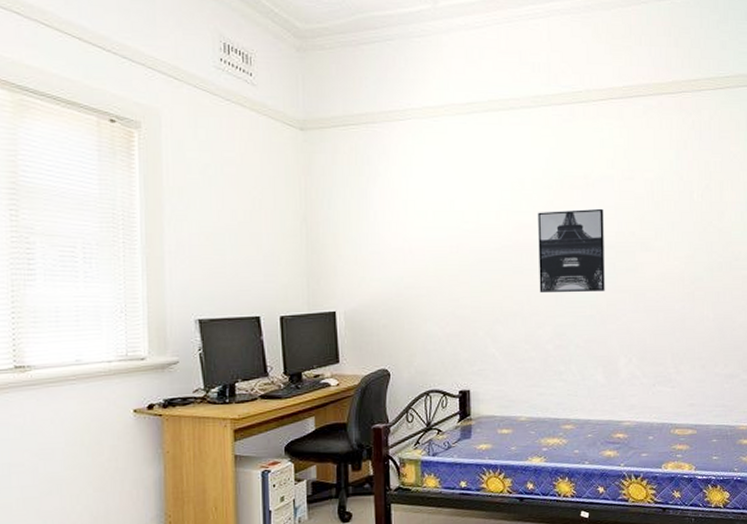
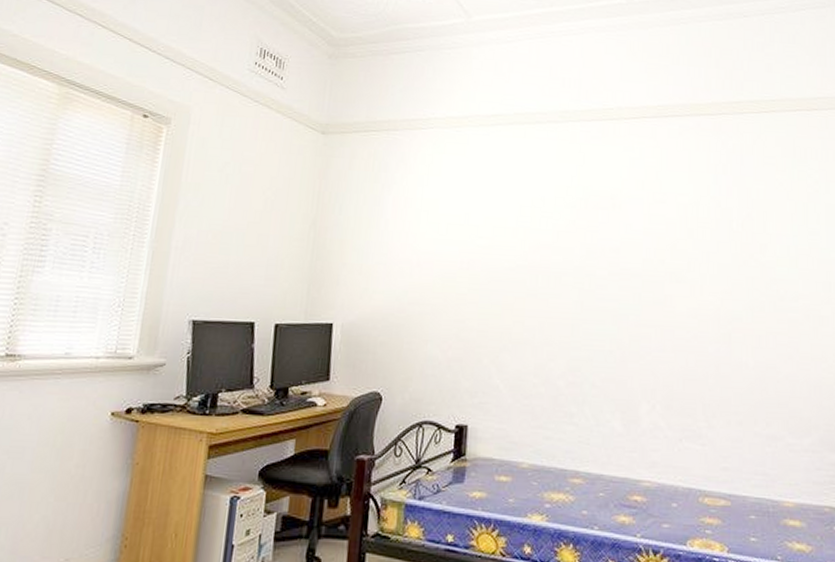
wall art: present [538,208,606,292] -> none [554,231,630,324]

